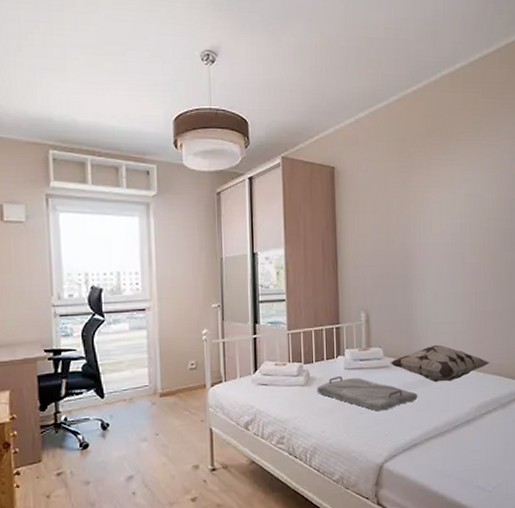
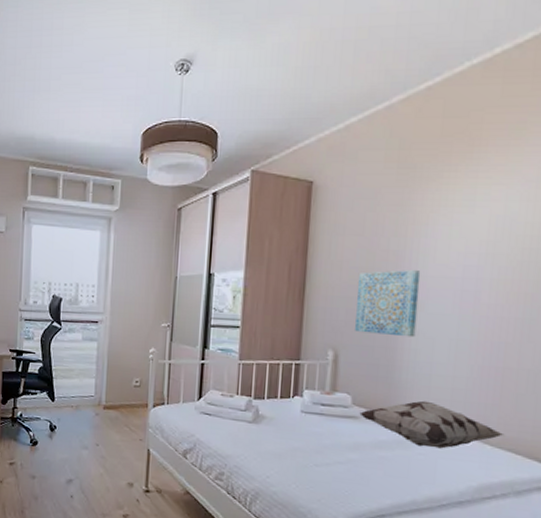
serving tray: present [317,376,418,411] -> none [265,418,393,468]
wall art: none [378,240,424,295] -> present [355,270,421,338]

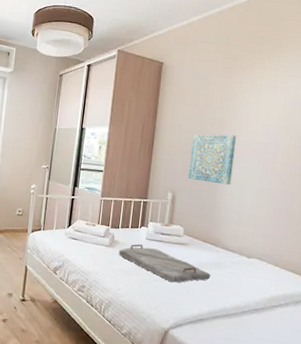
serving tray: none [265,418,393,468] -> present [118,244,211,283]
decorative pillow: present [359,400,505,449] -> none [188,233,289,270]

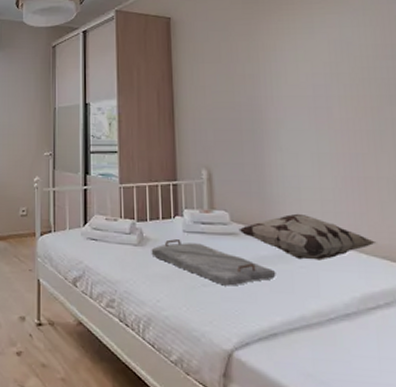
wall art: present [188,134,237,185] -> none [220,91,280,153]
decorative pillow: none [188,233,289,270] -> present [239,213,377,261]

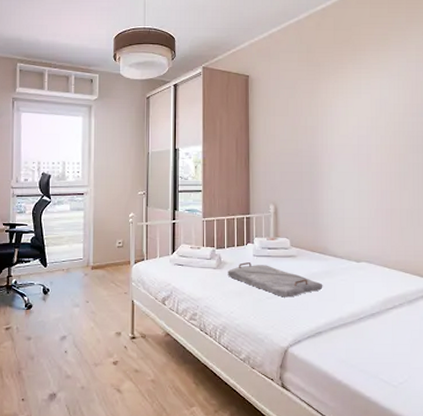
decorative pillow: present [239,213,377,261] -> none [296,238,397,274]

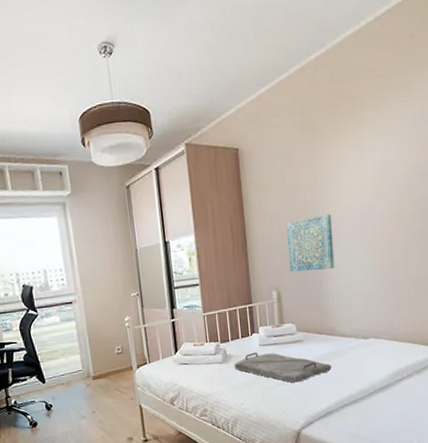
wall art: none [287,140,330,191] -> present [286,214,335,272]

